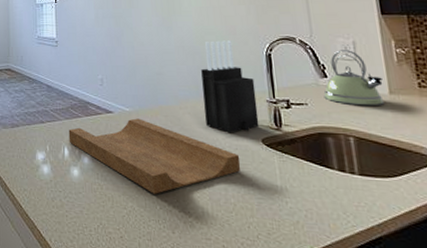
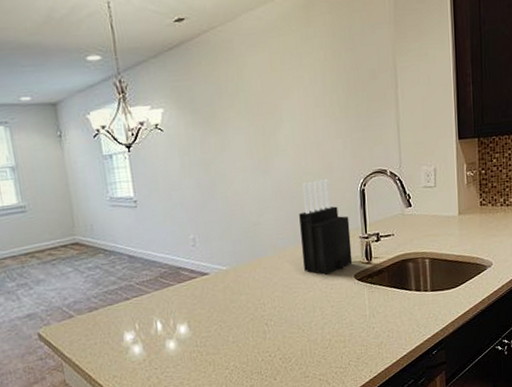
cutting board: present [68,118,241,194] -> none [159,275,336,348]
kettle: present [323,50,384,106] -> none [408,177,454,230]

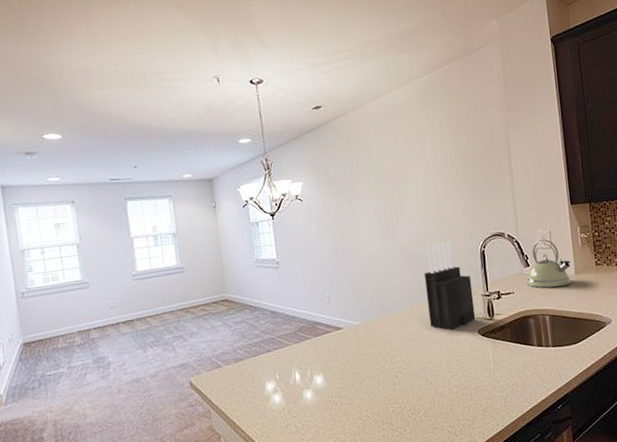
kettle: none [408,177,454,230] -> present [526,239,571,288]

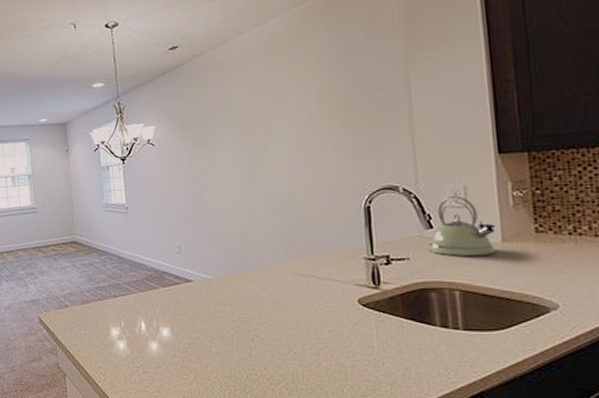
knife block: present [424,241,476,330] -> none [291,194,356,295]

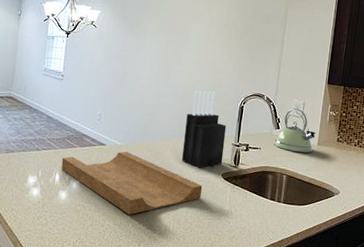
cutting board: none [144,286,335,363] -> present [61,151,203,215]
knife block: none [291,194,356,295] -> present [182,91,227,168]

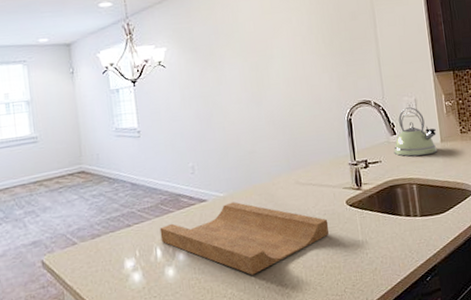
knife block: present [182,91,227,168] -> none [291,109,344,201]

